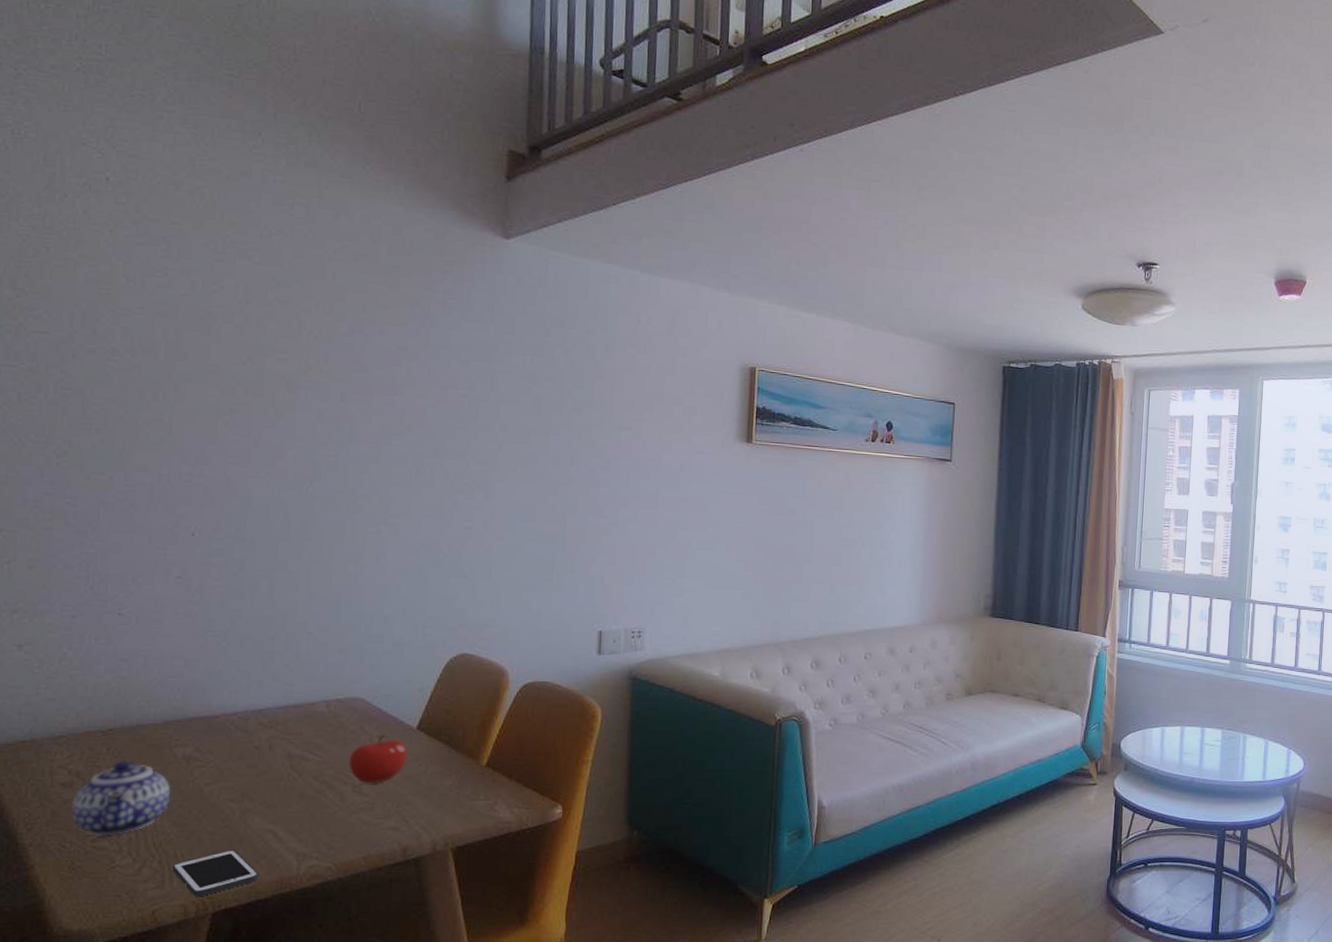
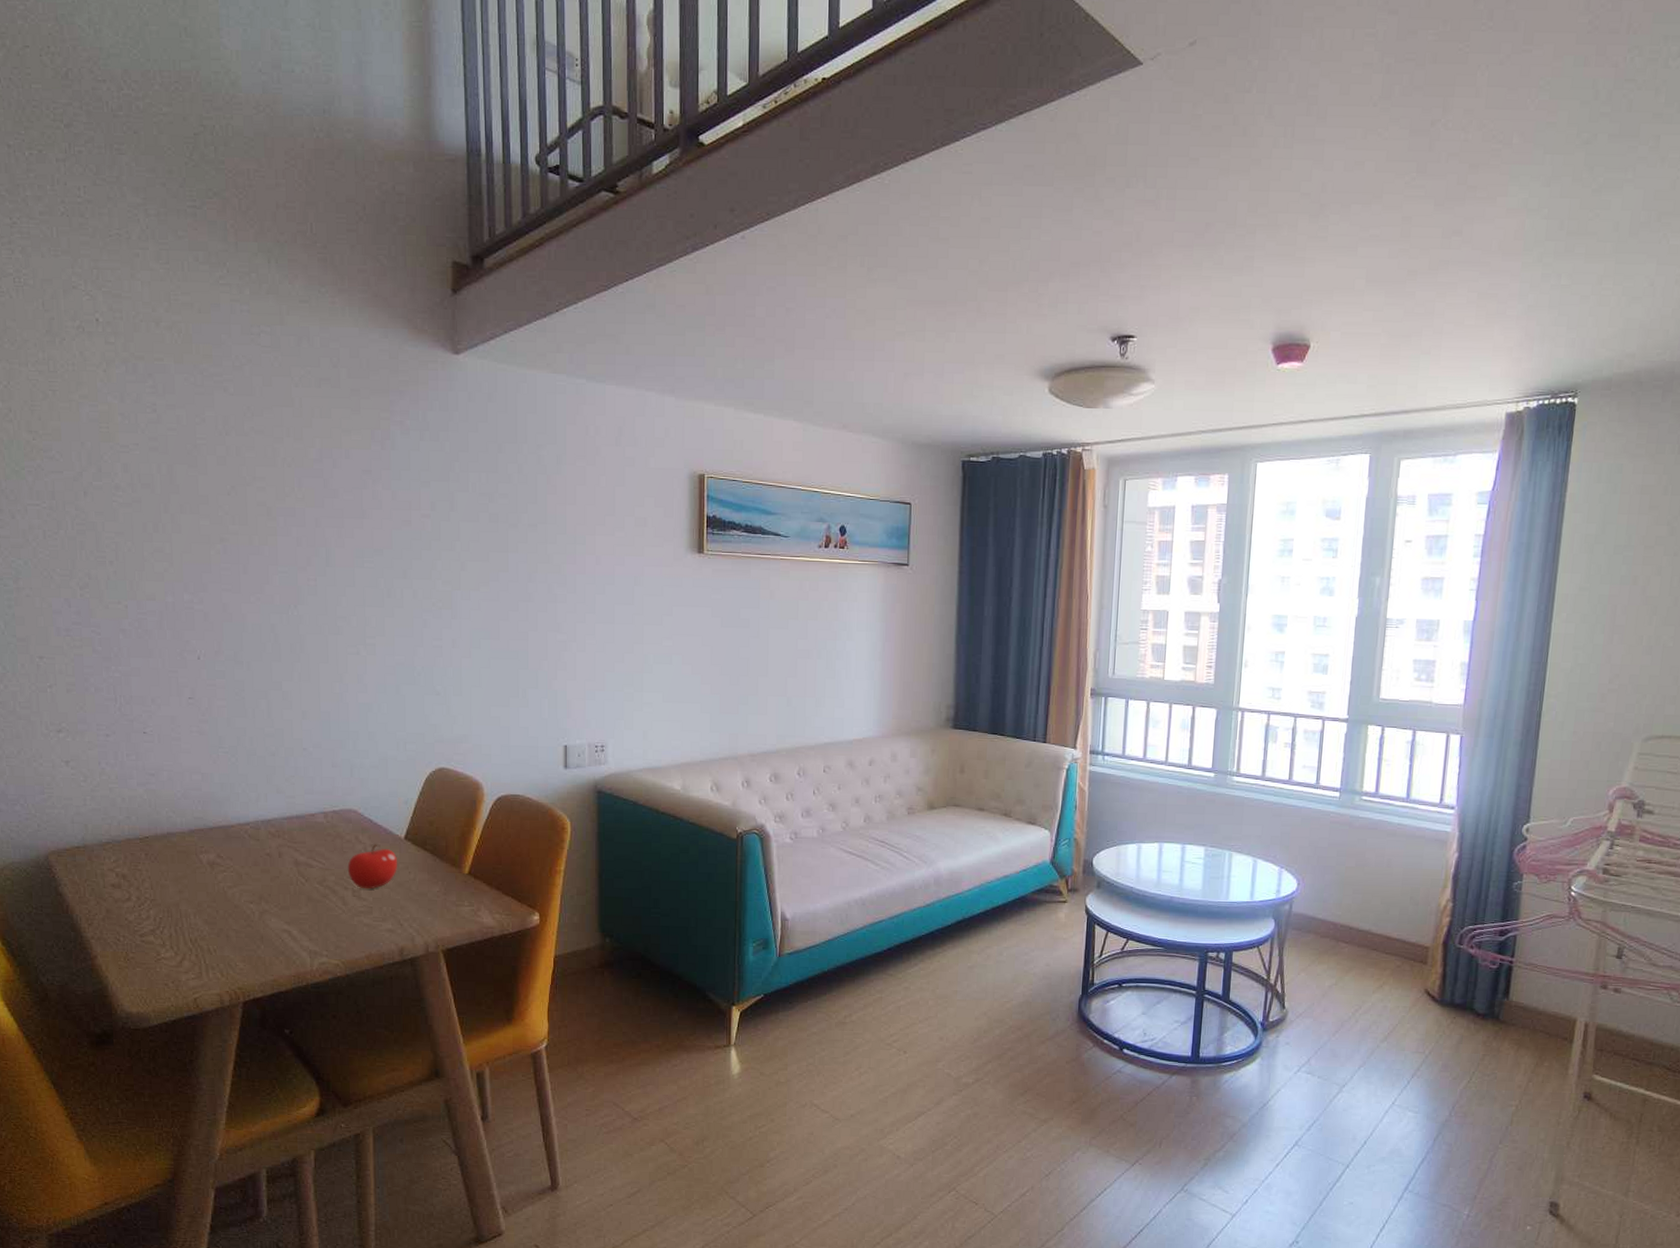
teapot: present [72,761,170,836] -> none [122,865,200,931]
cell phone: present [172,850,259,897] -> none [207,946,279,988]

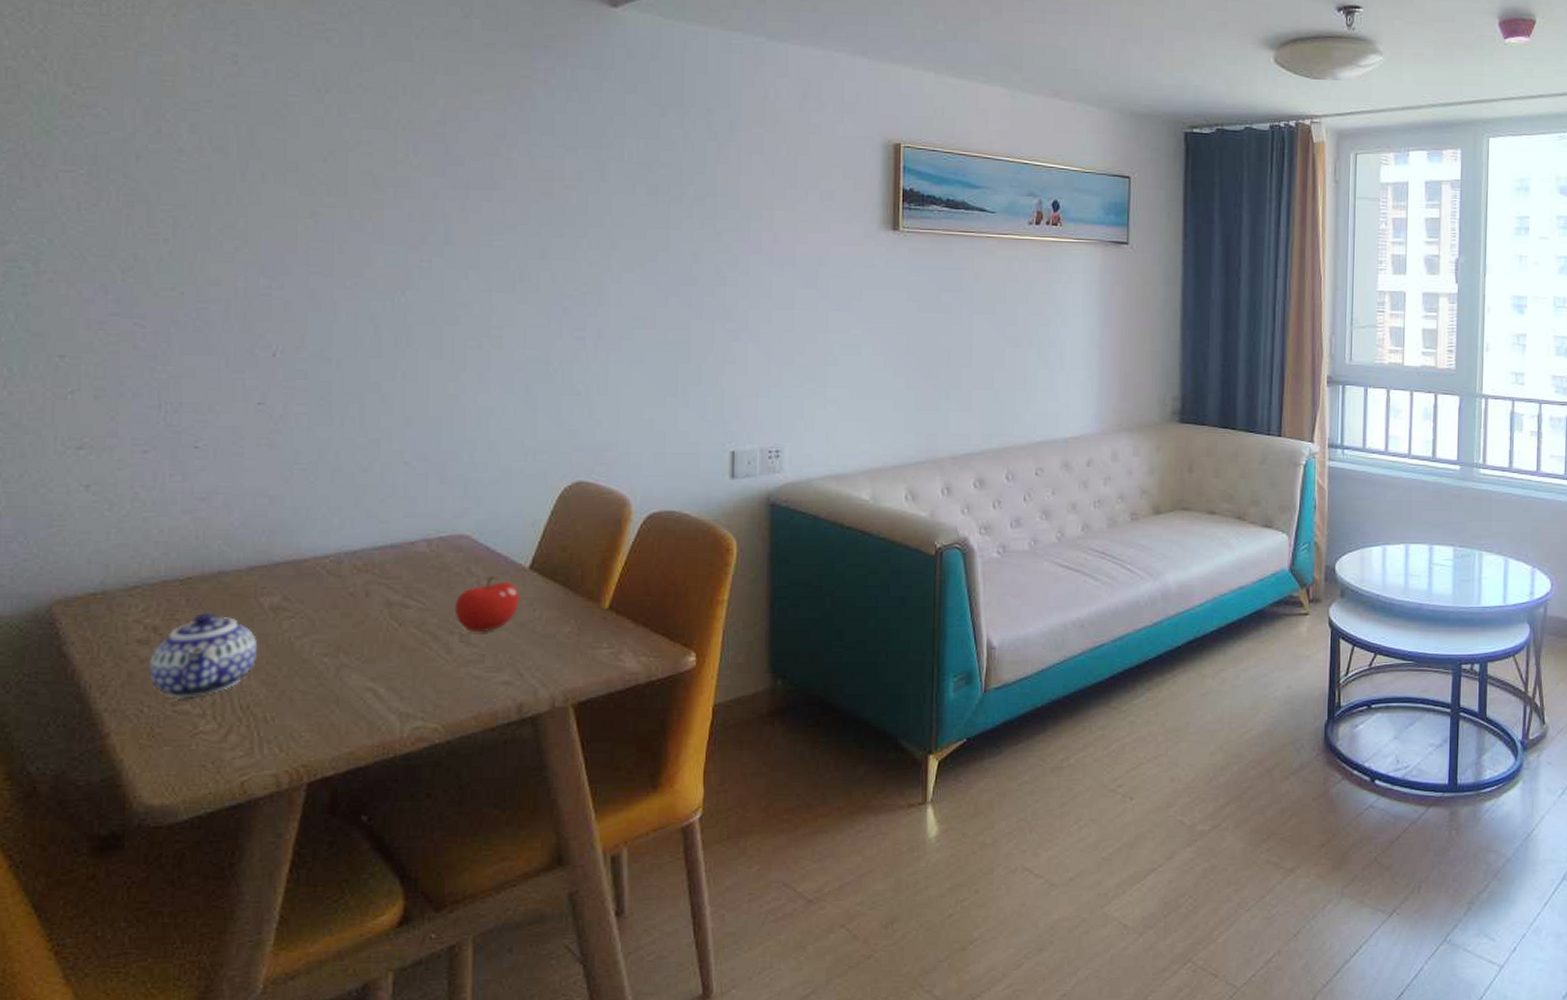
teapot: none [122,865,200,931] -> present [150,613,257,698]

